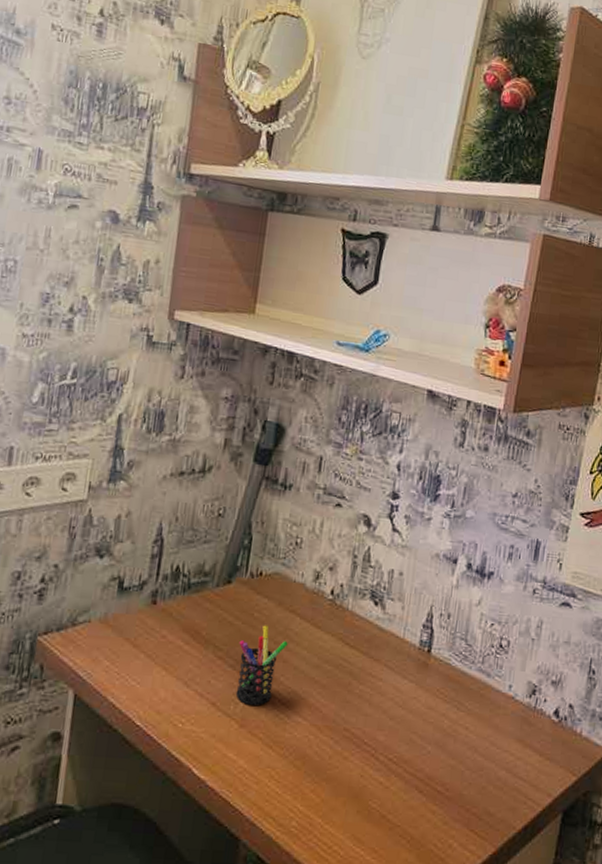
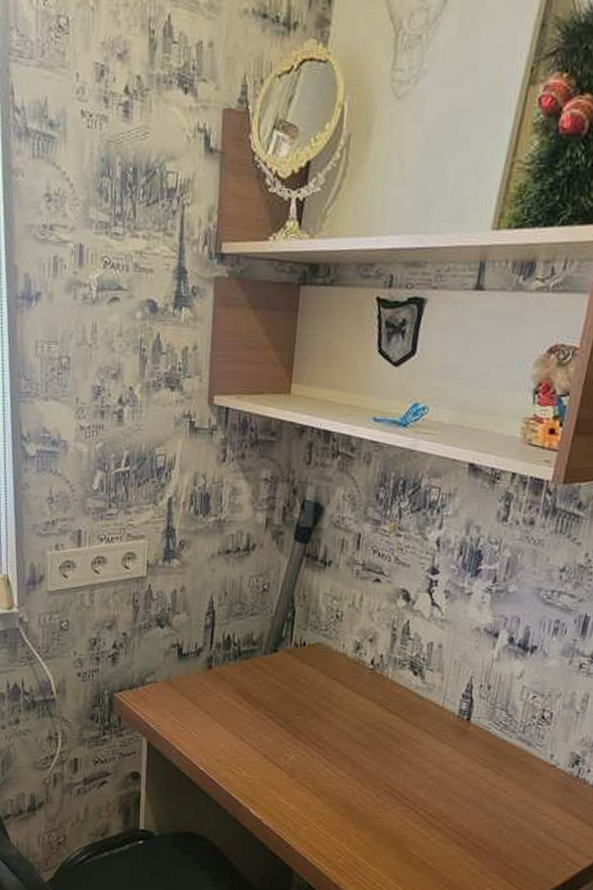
pen holder: present [235,625,288,705] -> none [285,690,331,760]

